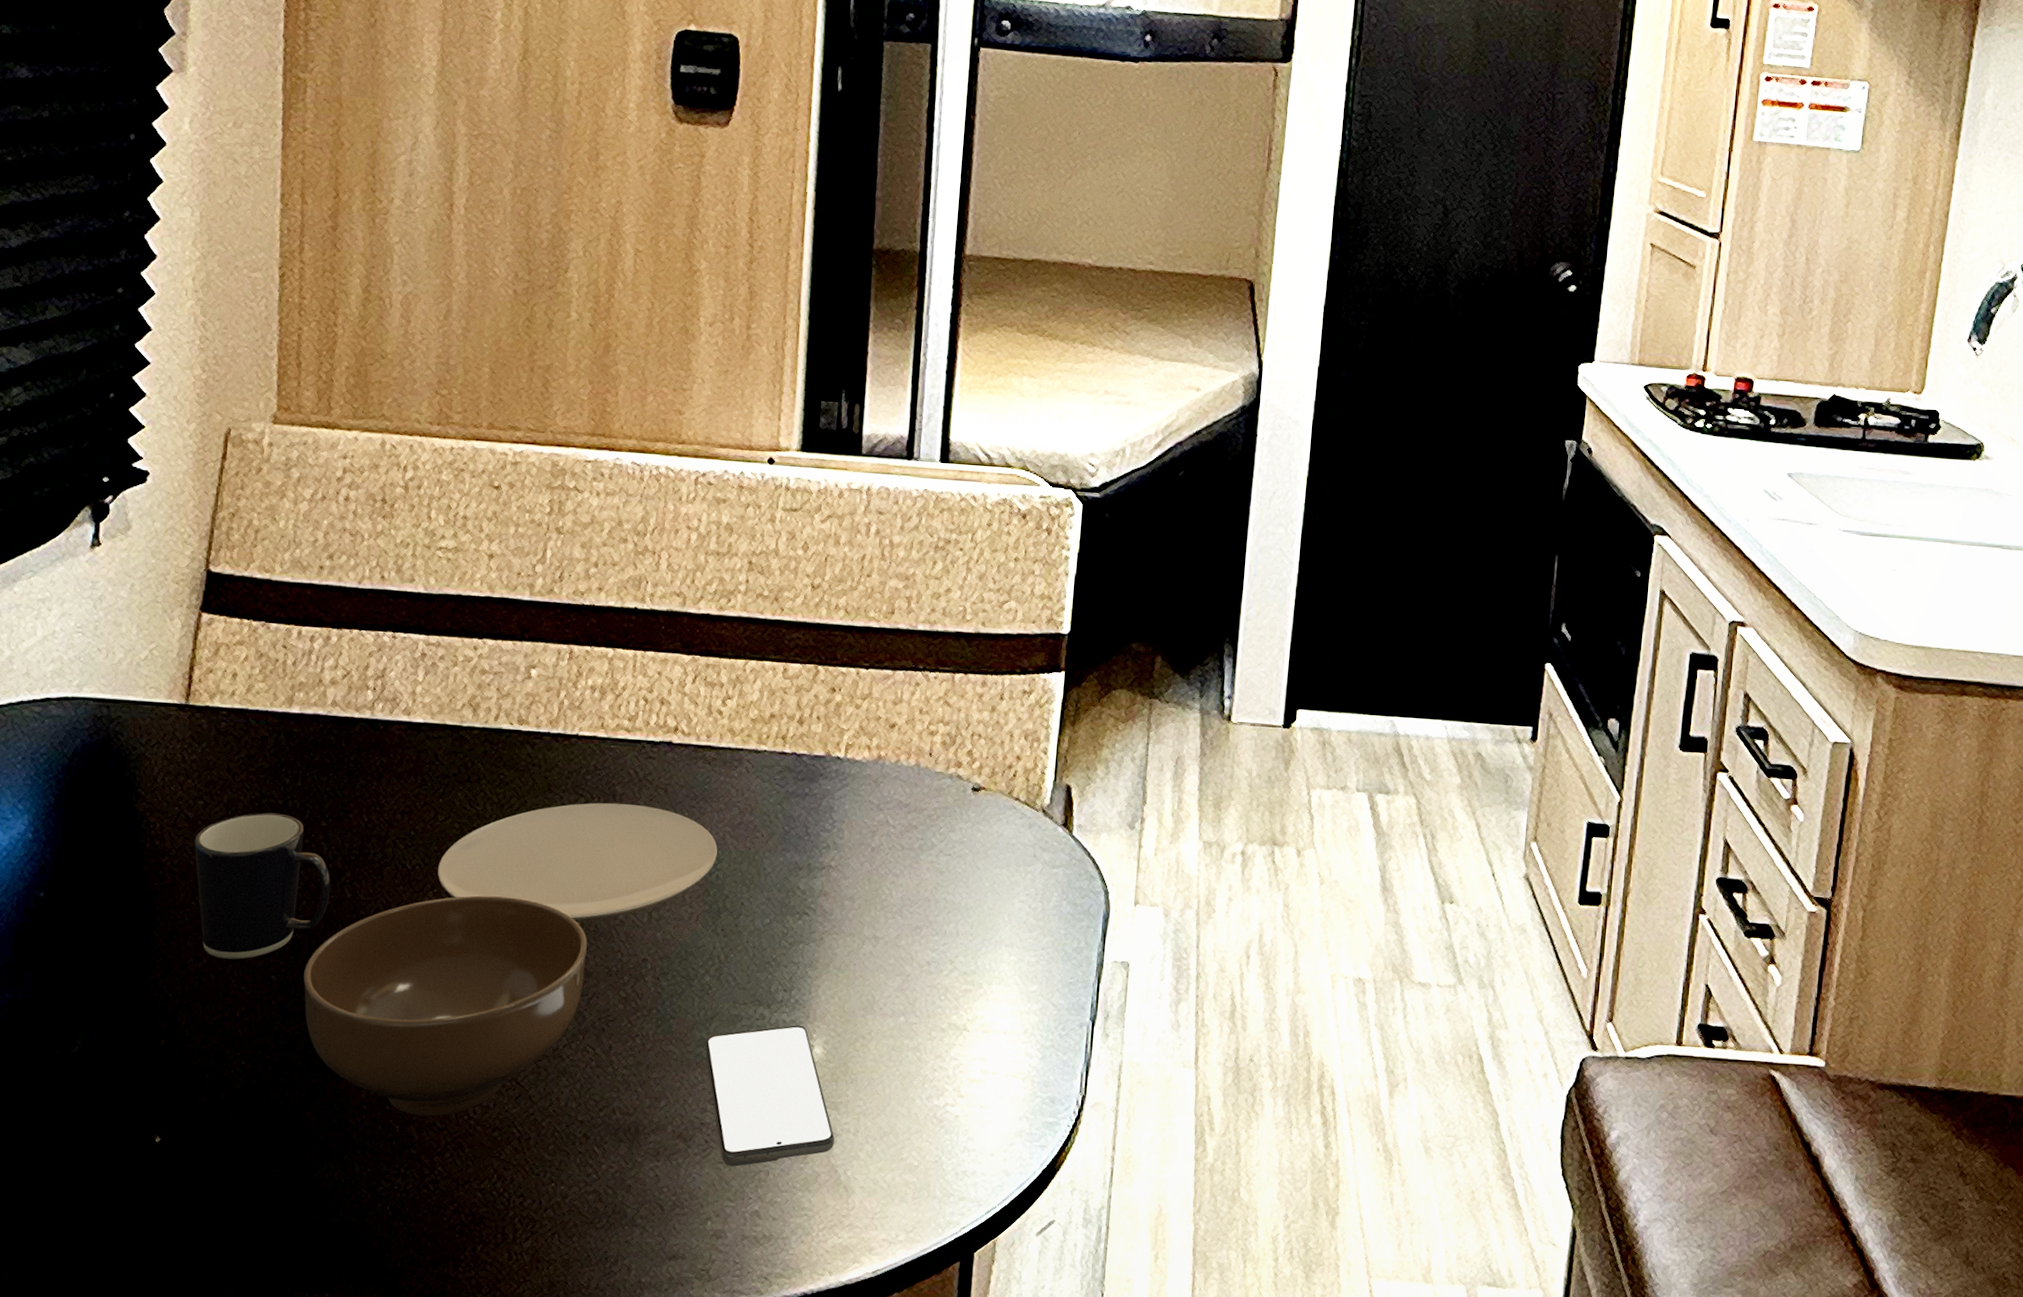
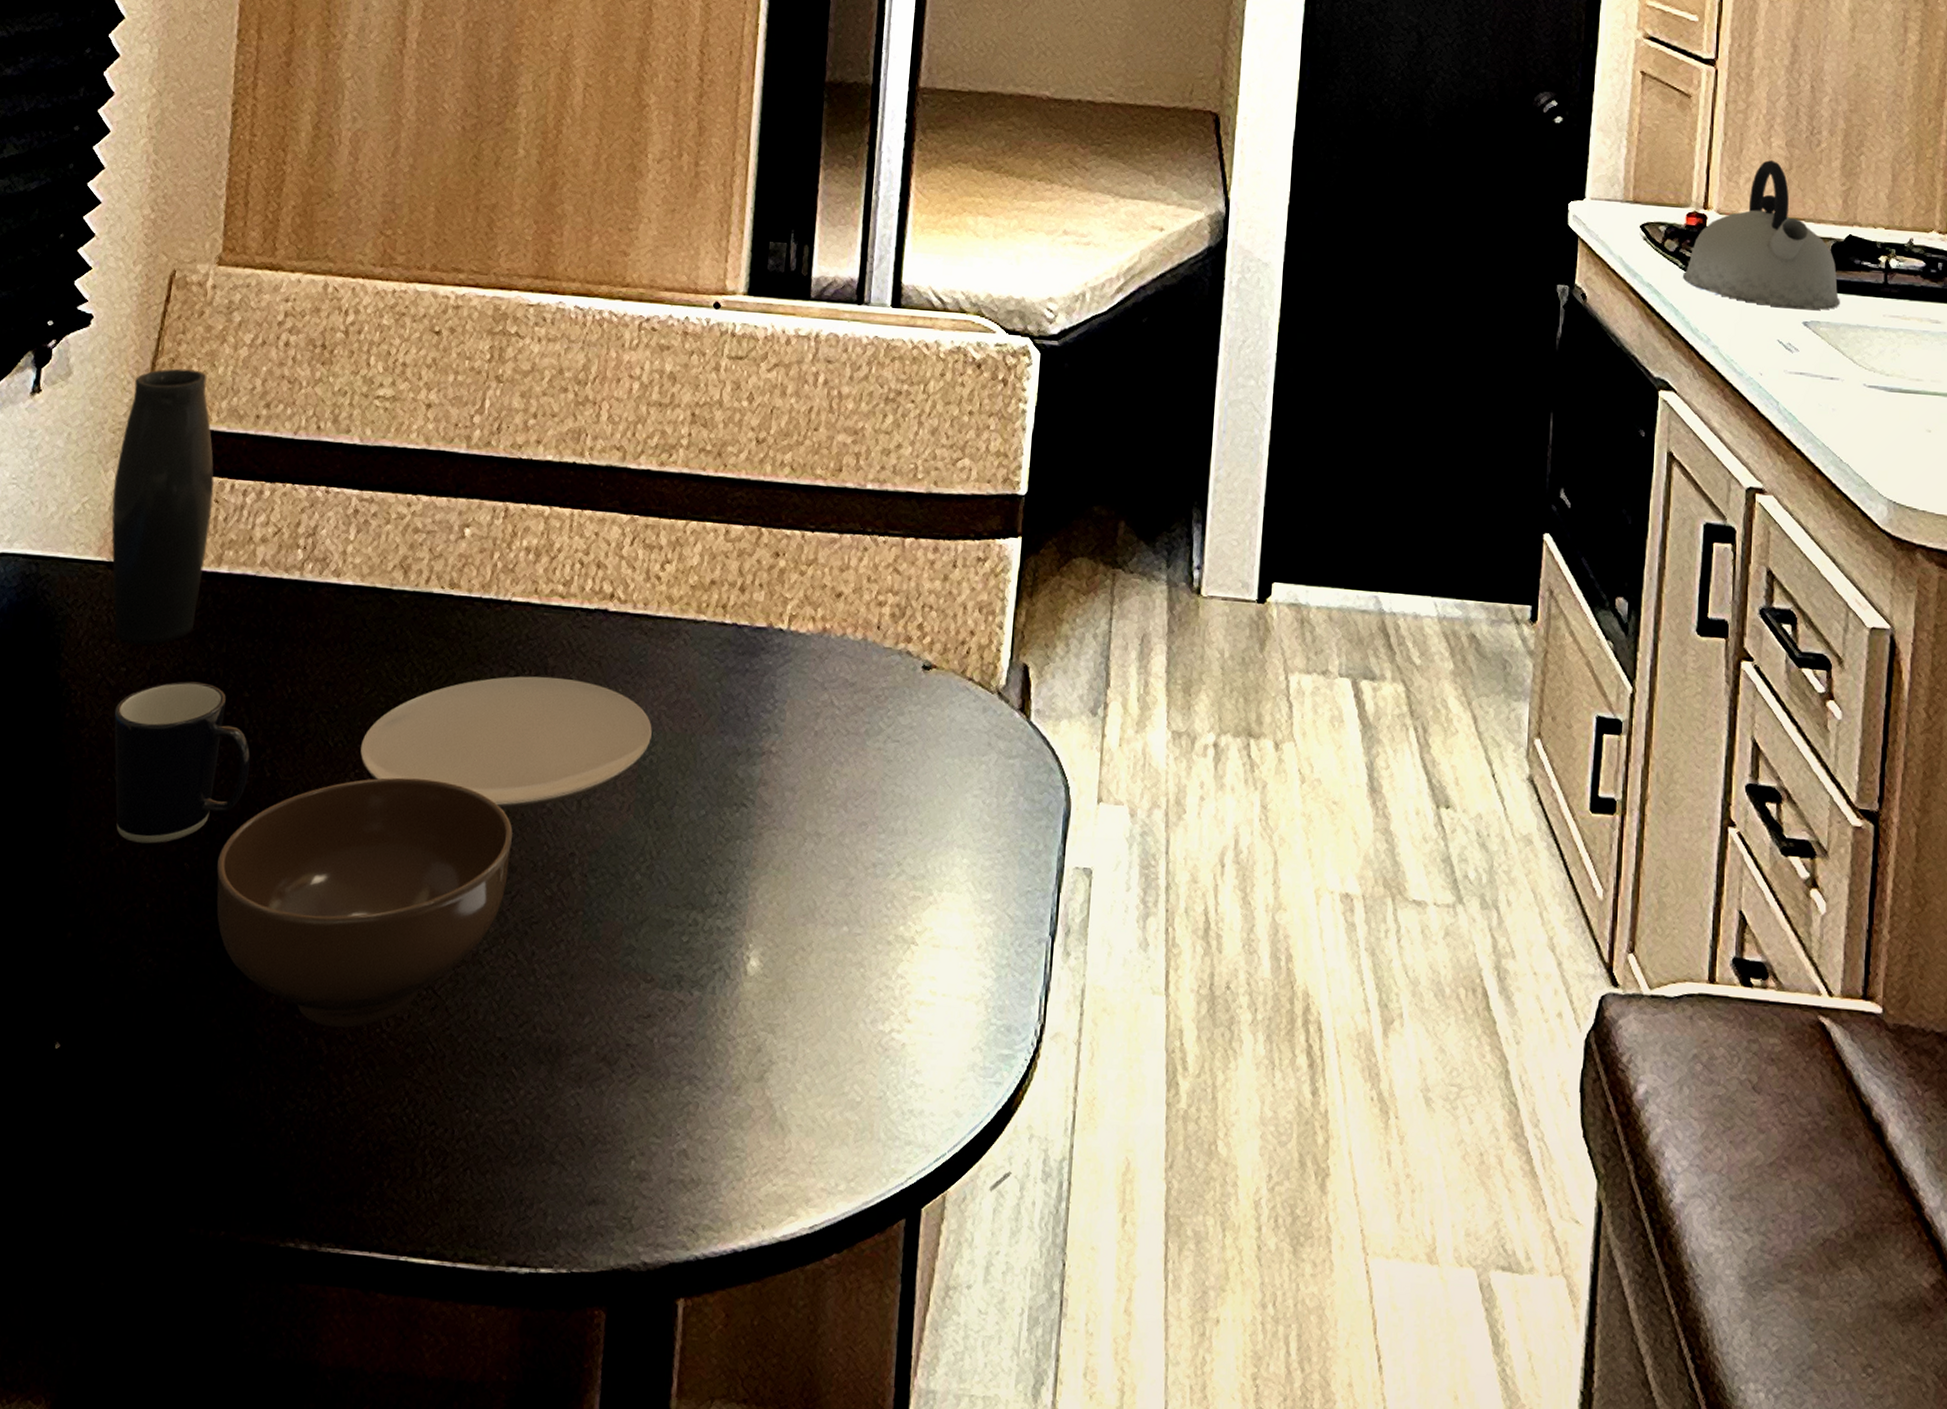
vase: none [180,522,281,781] -> present [111,368,214,646]
smartphone: present [704,1025,835,1167] -> none [633,933,771,1097]
kettle: none [1681,326,1822,463] -> present [1683,160,1840,310]

